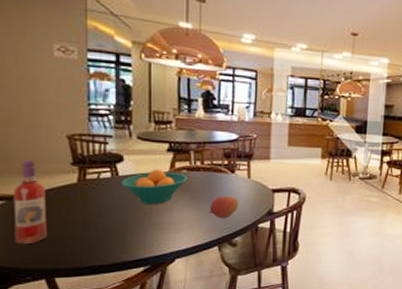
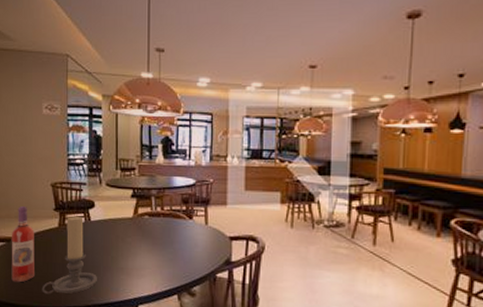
candle holder: none [56,170,127,255] -> present [42,216,97,294]
fruit bowl: present [121,168,188,205] -> none [92,214,150,250]
fruit: present [209,195,239,219] -> none [169,242,197,266]

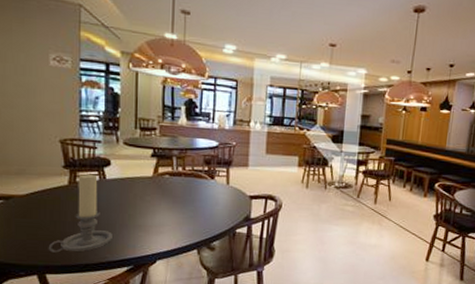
wine bottle: present [11,206,34,283] -> none [10,162,39,242]

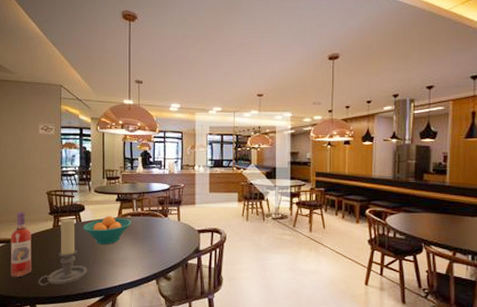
wine bottle: none [10,162,39,242] -> present [10,212,31,278]
fruit bowl: none [108,173,170,208] -> present [83,215,132,245]

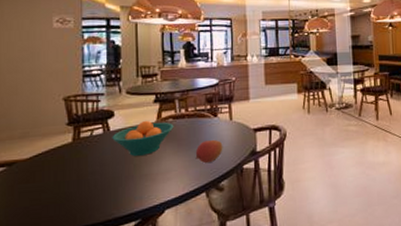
wine bottle: present [10,212,31,278] -> none [13,125,43,210]
candle holder: present [38,218,87,286] -> none [52,127,118,217]
fruit: none [148,236,172,256] -> present [195,139,223,164]

